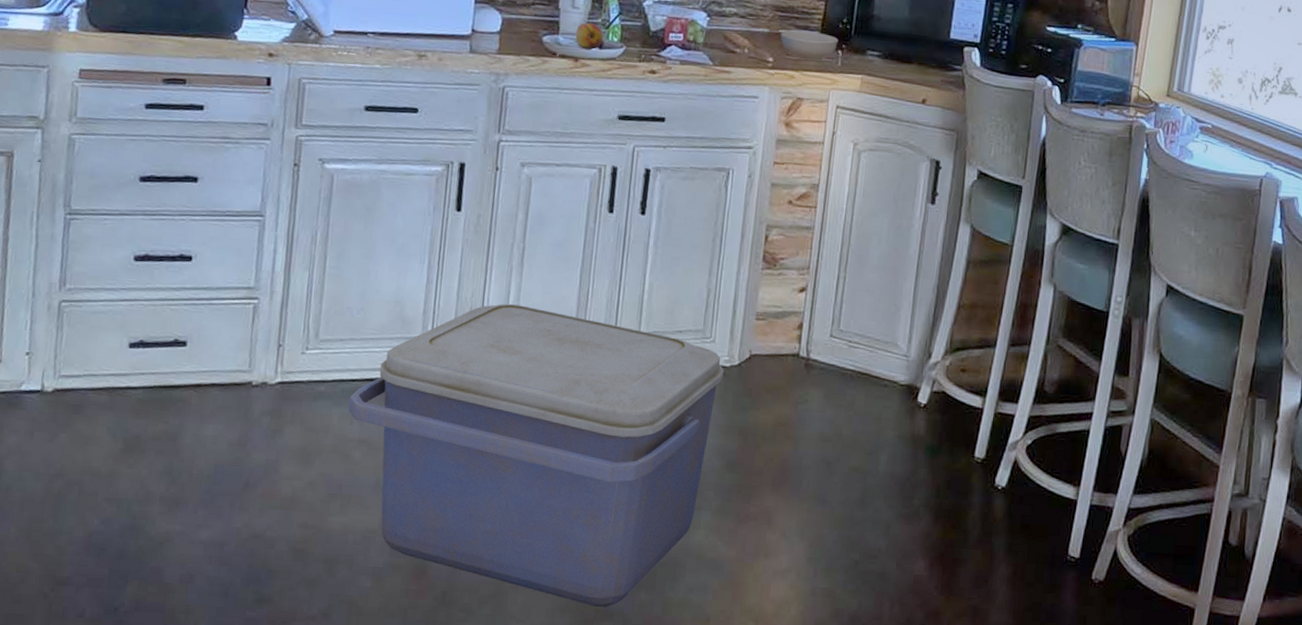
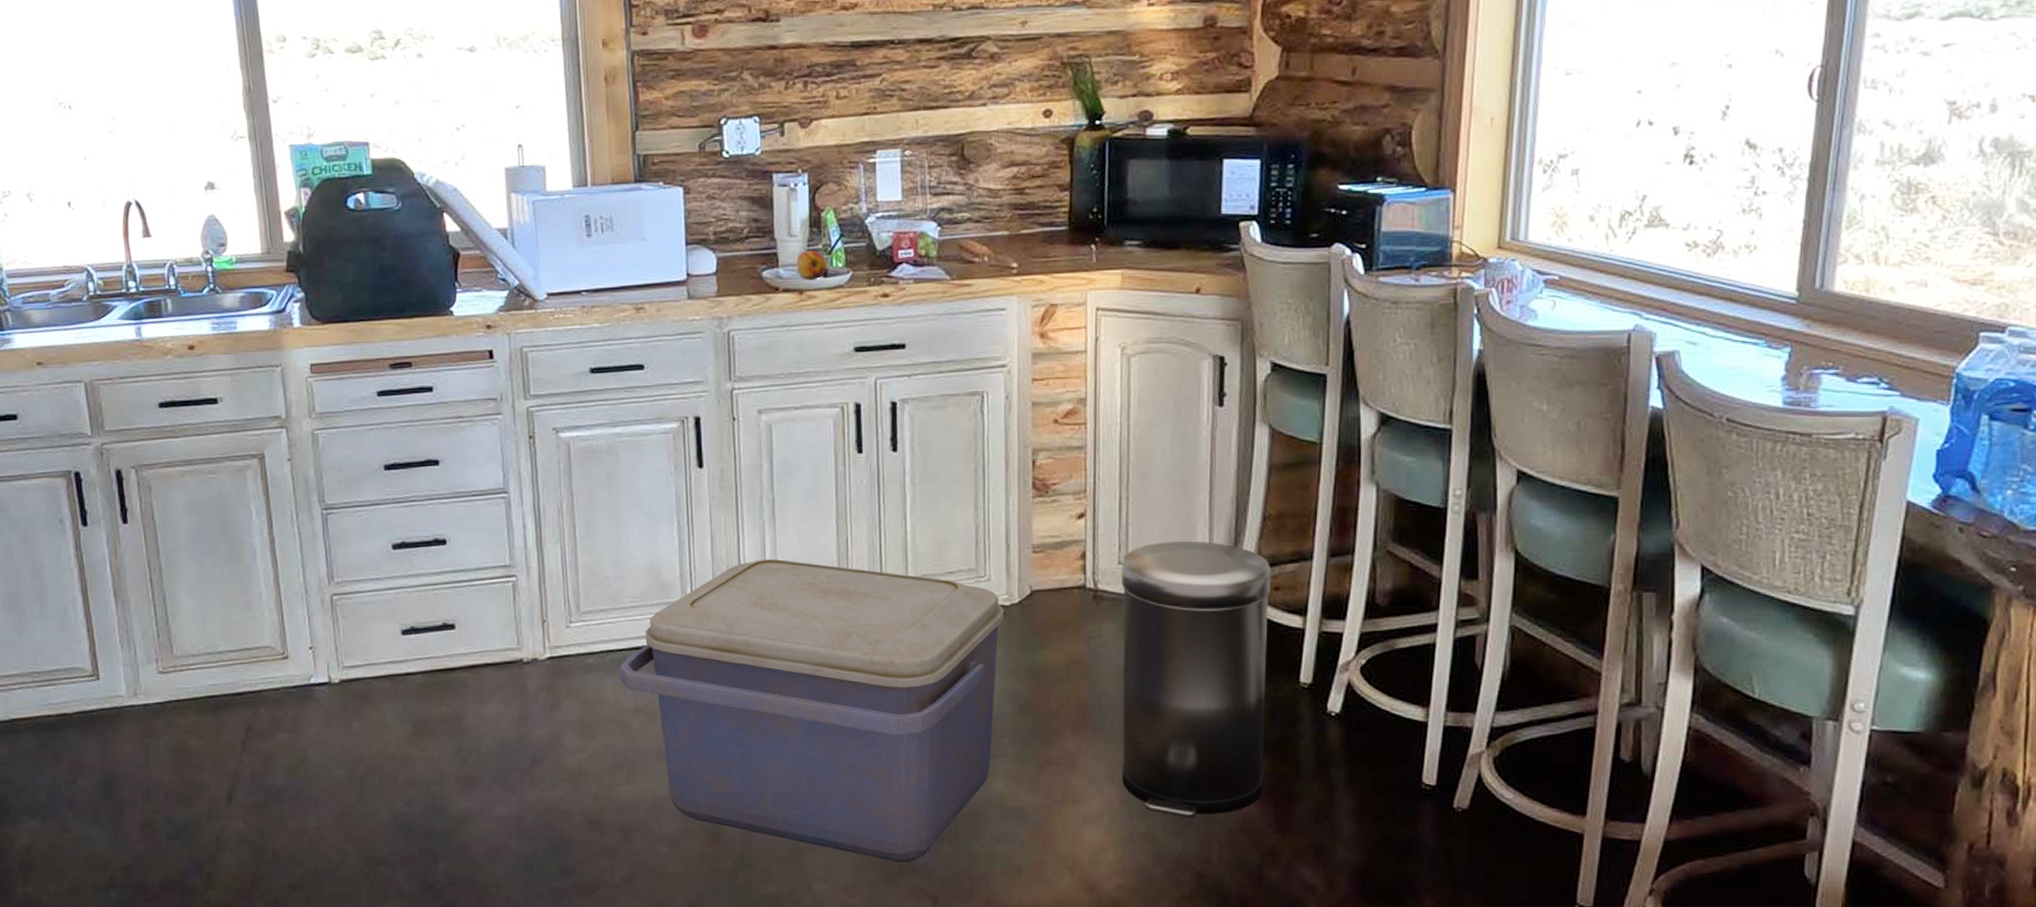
bowl: present [780,30,839,62] -> none [1023,227,1090,262]
pedal bin: none [811,320,961,577] -> present [1122,540,1272,818]

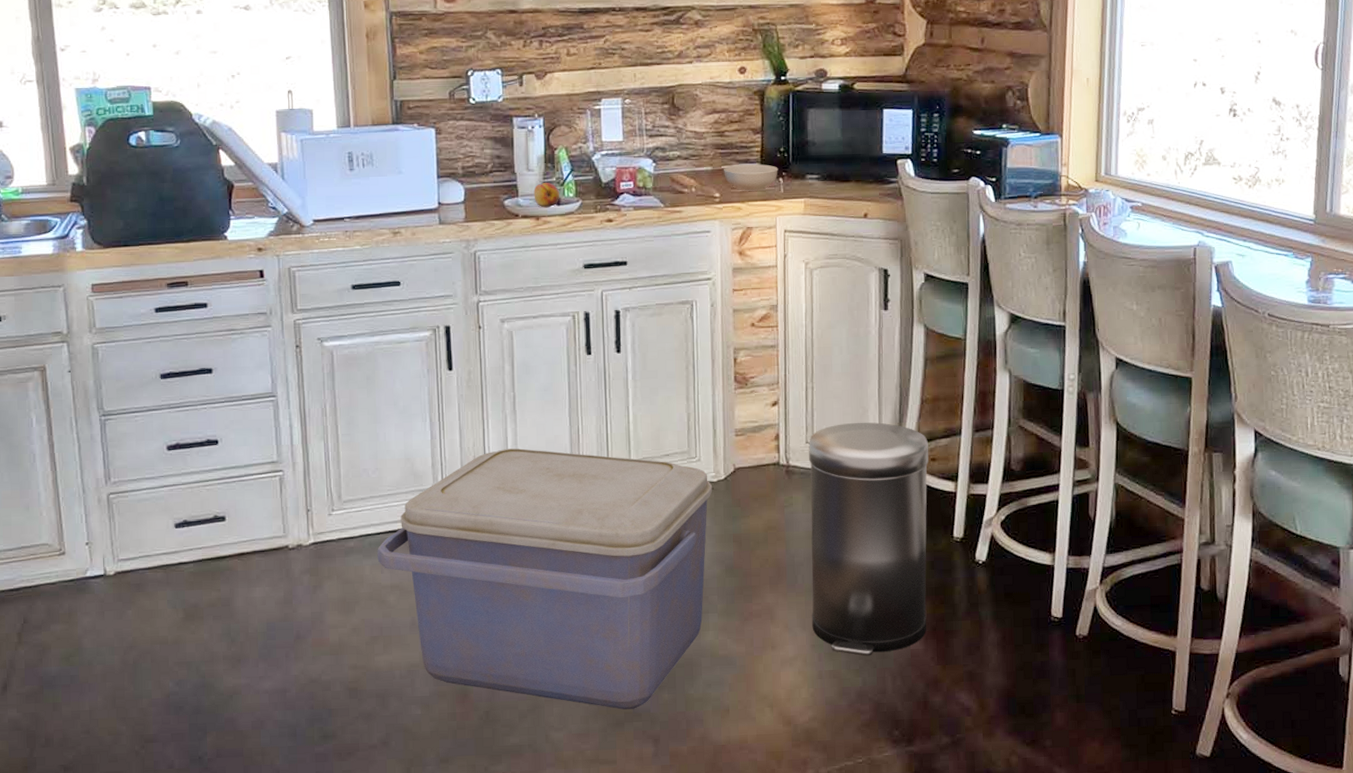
bowl: none [1023,227,1090,262] -> present [724,164,778,192]

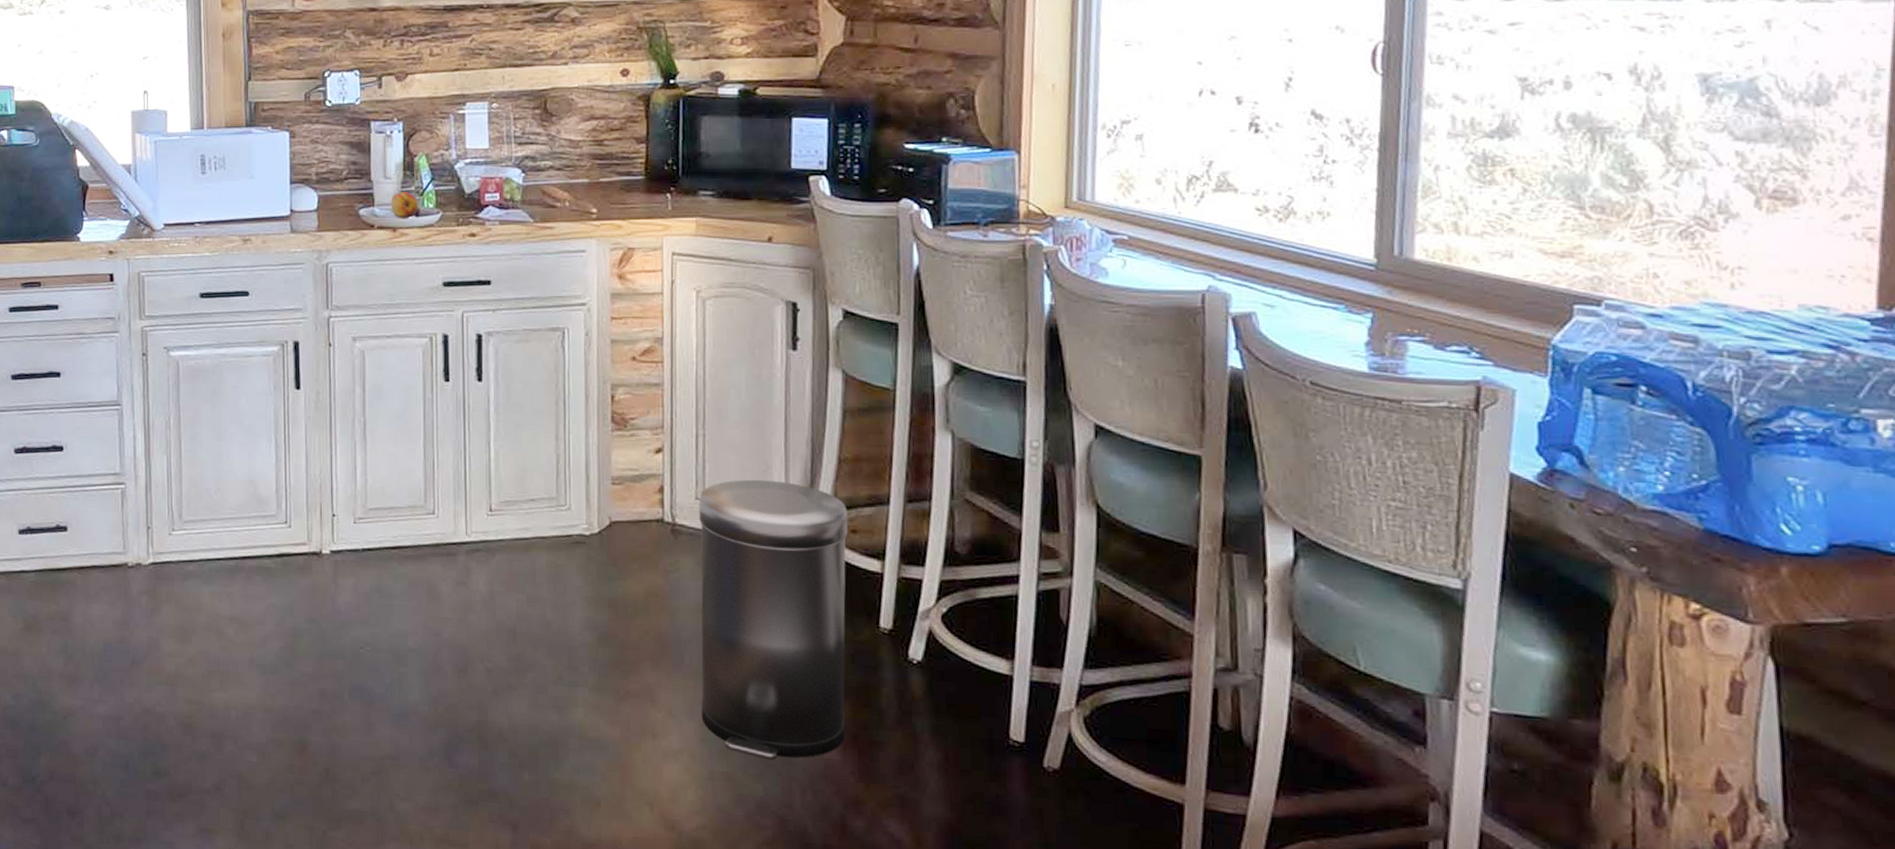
cooler: present [377,448,713,710] -> none [217,478,585,787]
bowl: present [724,164,778,192] -> none [602,177,666,208]

